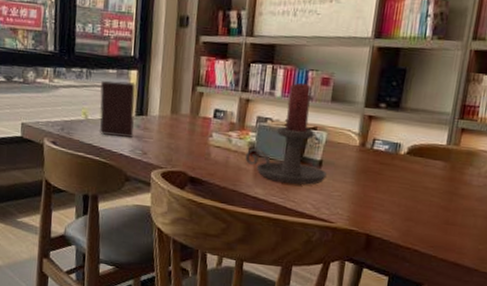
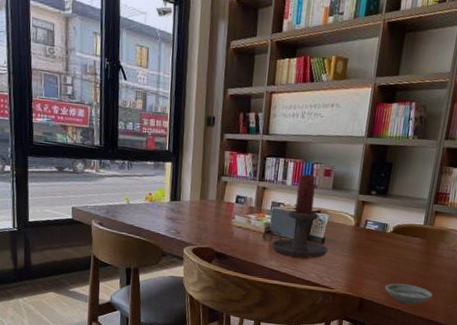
book: present [99,80,136,137] -> none [139,171,171,219]
saucer: none [398,216,460,244] -> present [385,283,433,305]

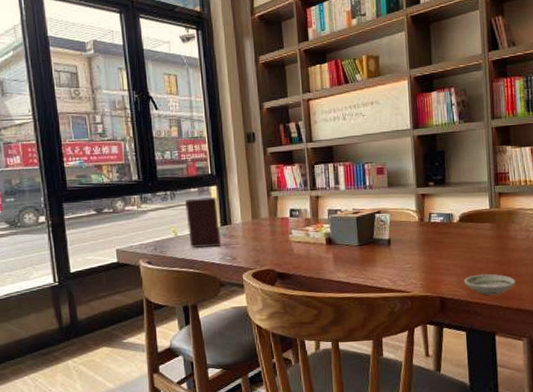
book: none [139,171,171,219] -> present [185,197,222,249]
candle holder: present [262,173,328,258] -> none [324,174,396,265]

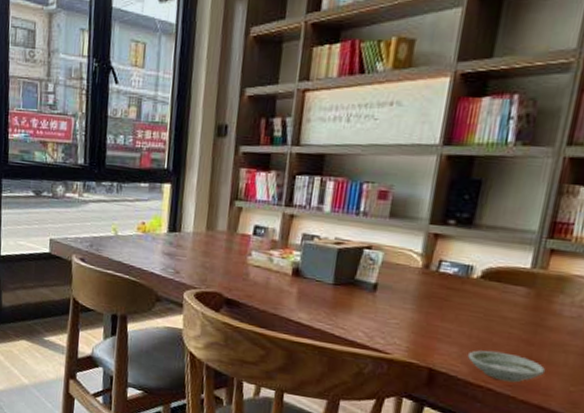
book: present [185,197,222,249] -> none [130,194,169,255]

